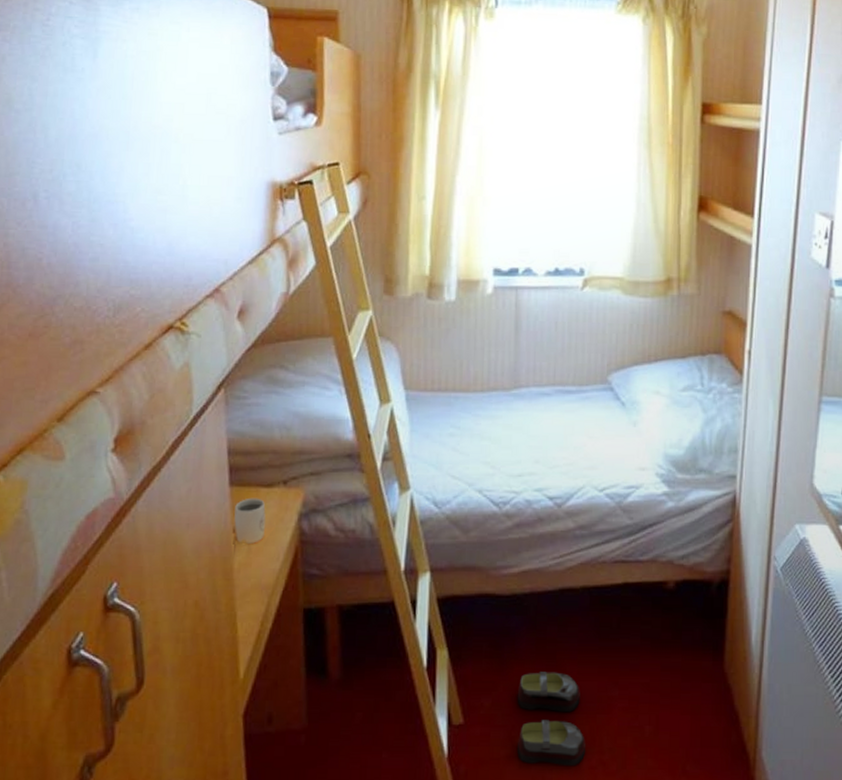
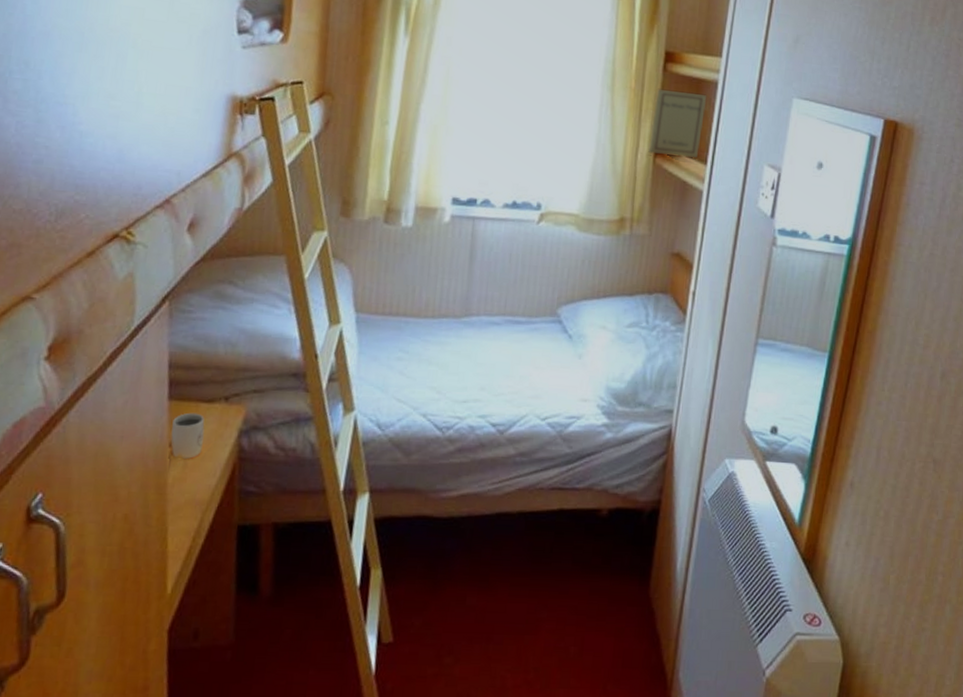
slippers: present [517,672,587,767] -> none [444,593,513,685]
book: none [690,142,749,212] -> present [647,88,707,159]

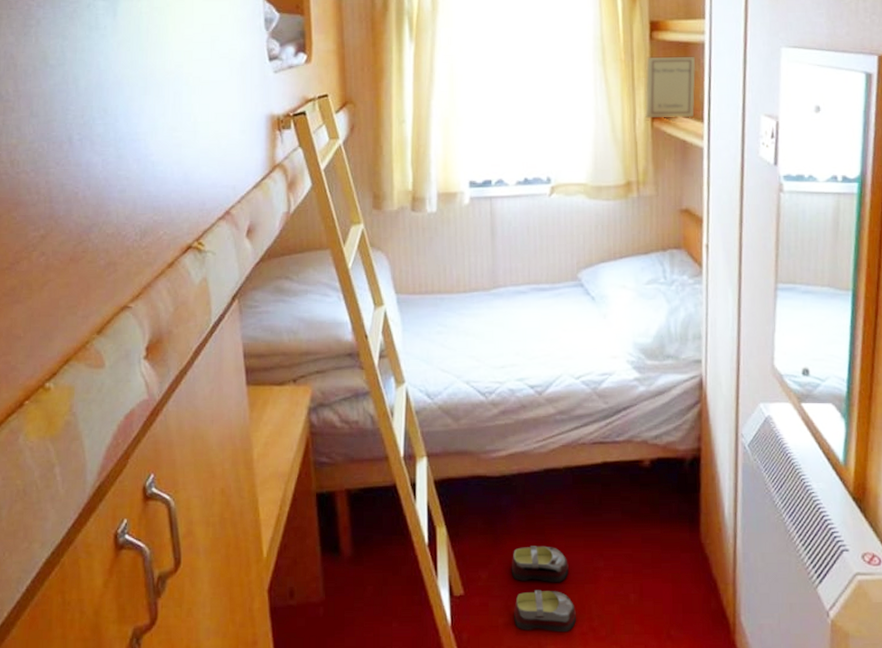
mug: present [170,412,205,460] -> none [252,395,280,437]
slippers: none [444,593,513,685] -> present [511,546,577,633]

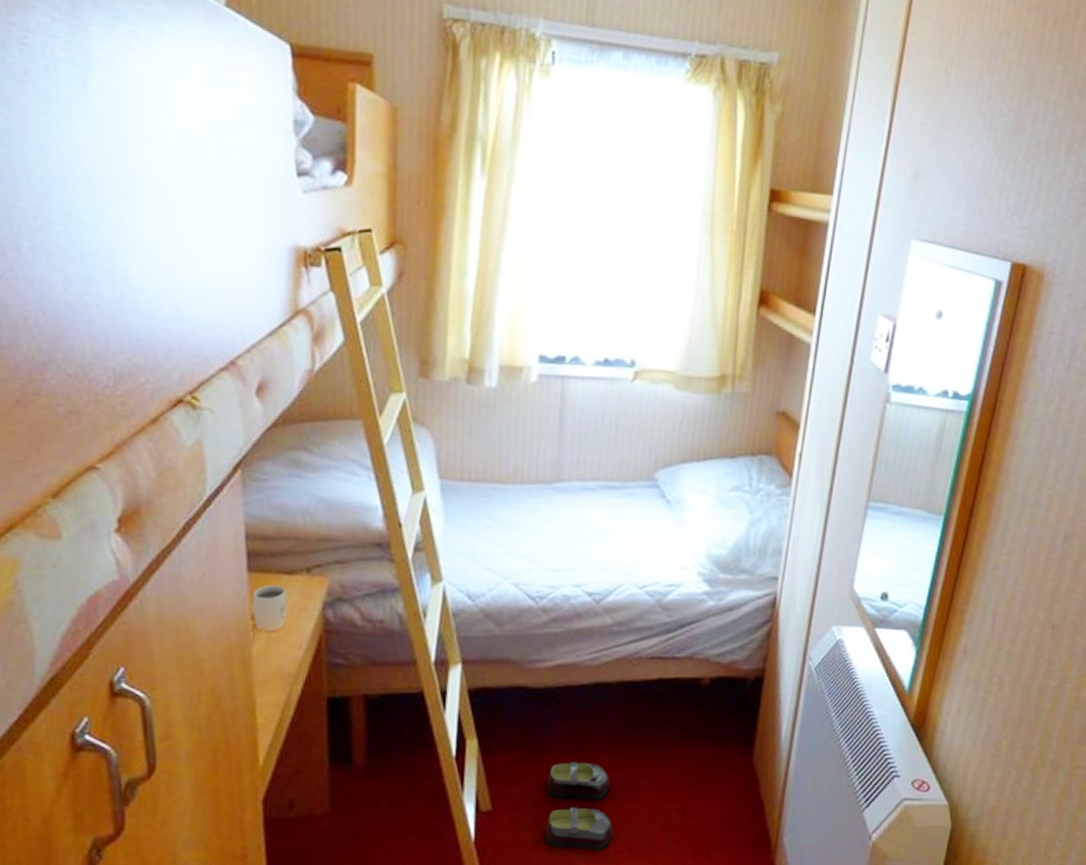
mug: none [252,395,280,437] -> present [252,584,288,633]
book: present [644,56,696,119] -> none [750,231,817,309]

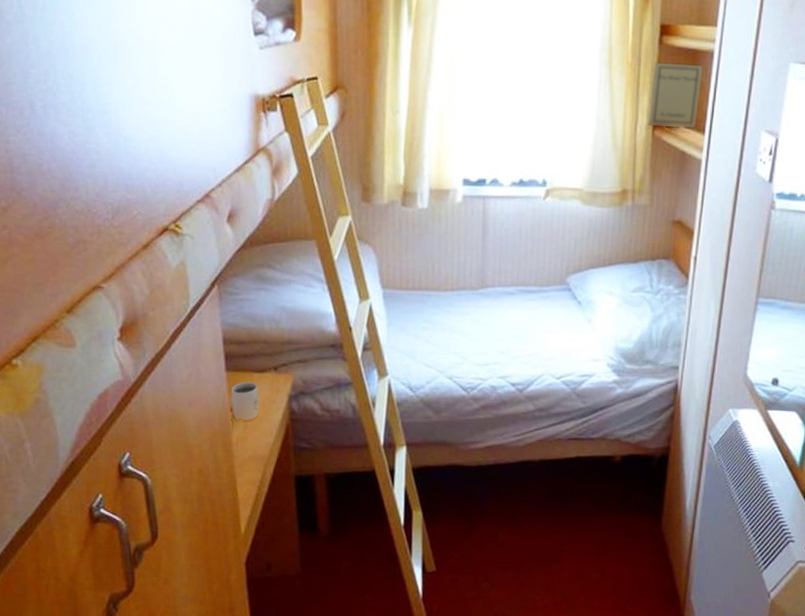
slippers: present [545,762,614,851] -> none [482,530,541,606]
book: none [750,231,817,309] -> present [646,62,704,129]

